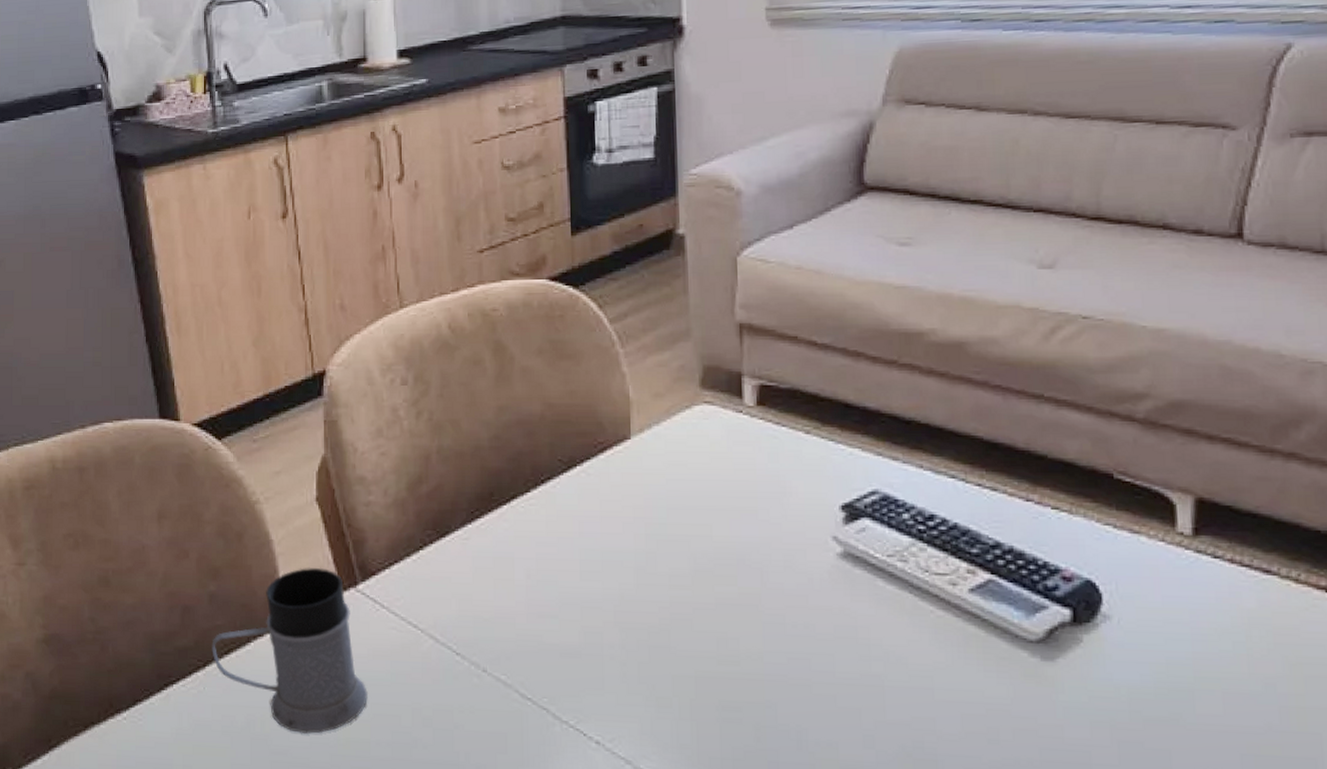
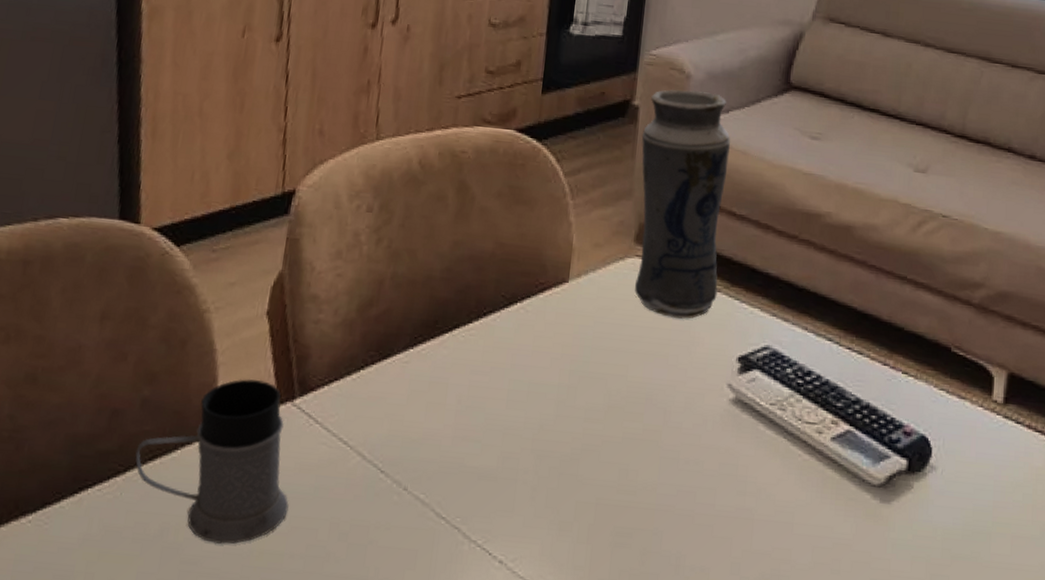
vase: none [692,208,806,468] -> present [635,90,731,319]

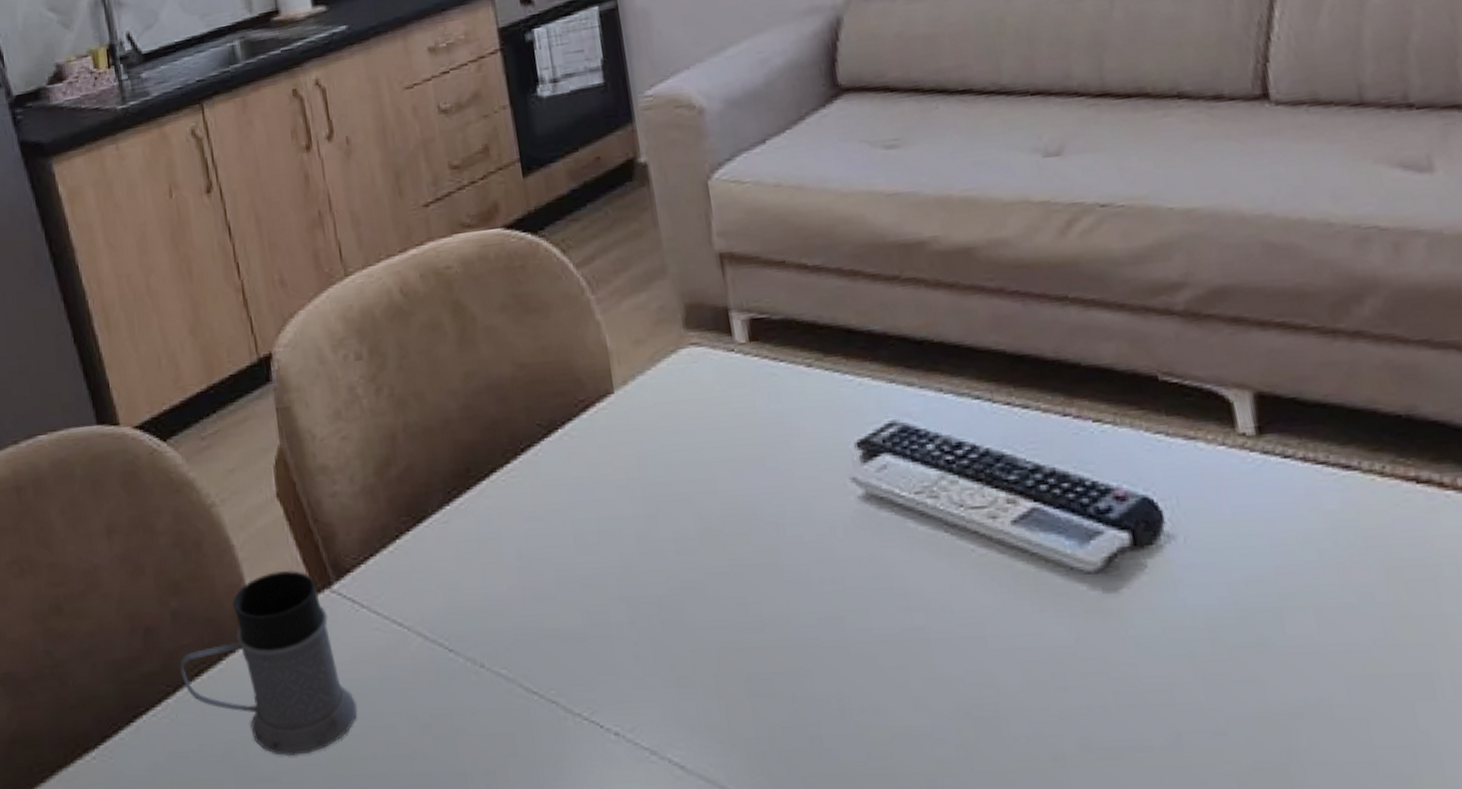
vase: present [635,90,731,319] -> none [659,123,809,411]

